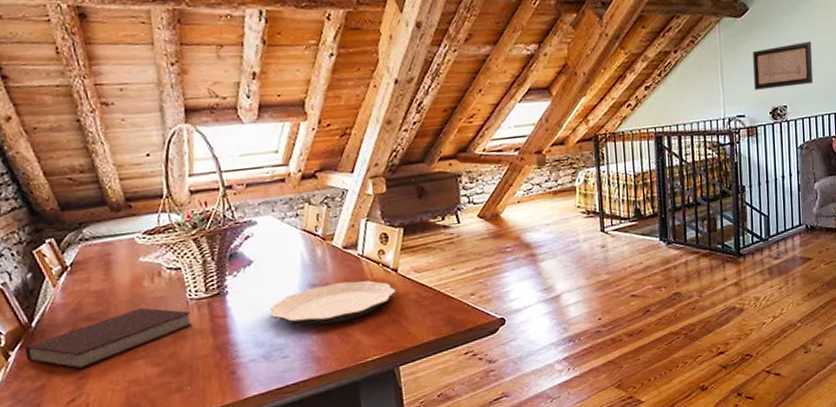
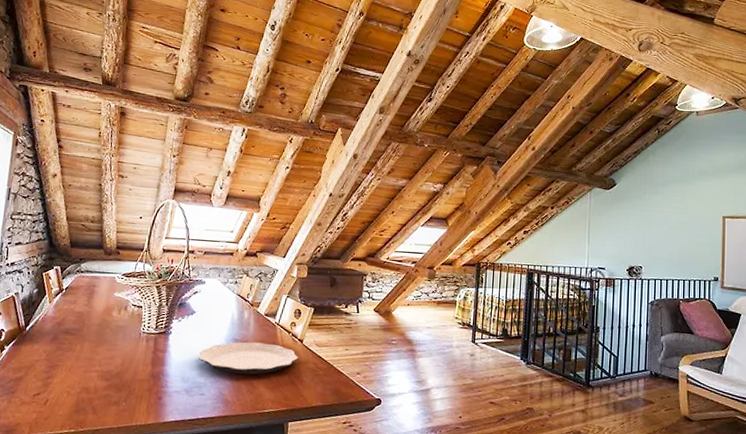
notebook: present [24,307,193,370] -> none [15,331,141,371]
wall art: present [753,41,814,90] -> none [616,217,668,252]

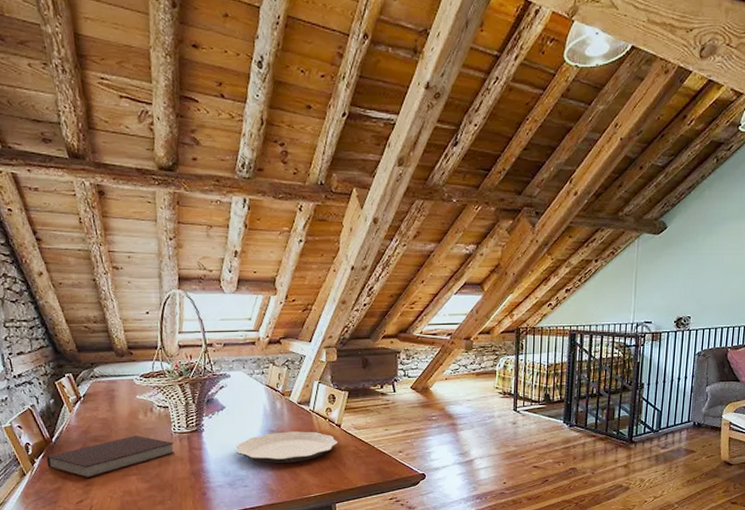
notebook: none [15,331,141,371] -> present [46,435,175,479]

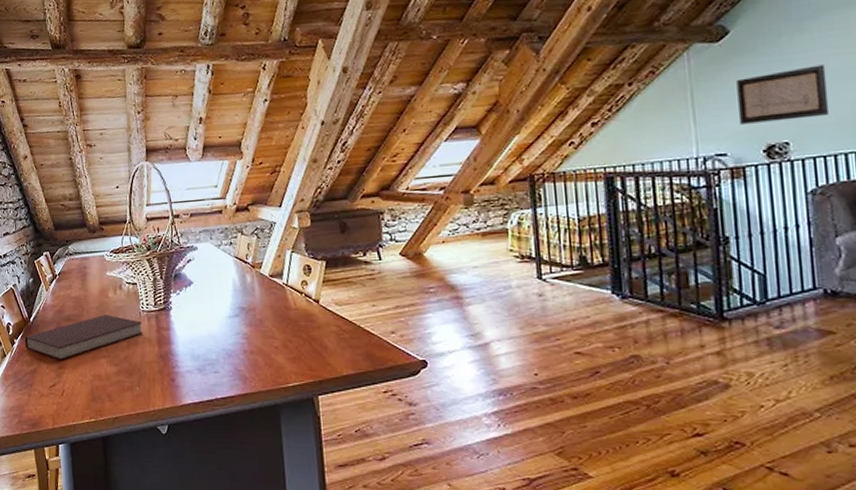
plate: present [237,431,338,463] -> none [205,308,317,346]
wall art: none [664,260,721,300] -> present [736,64,830,124]

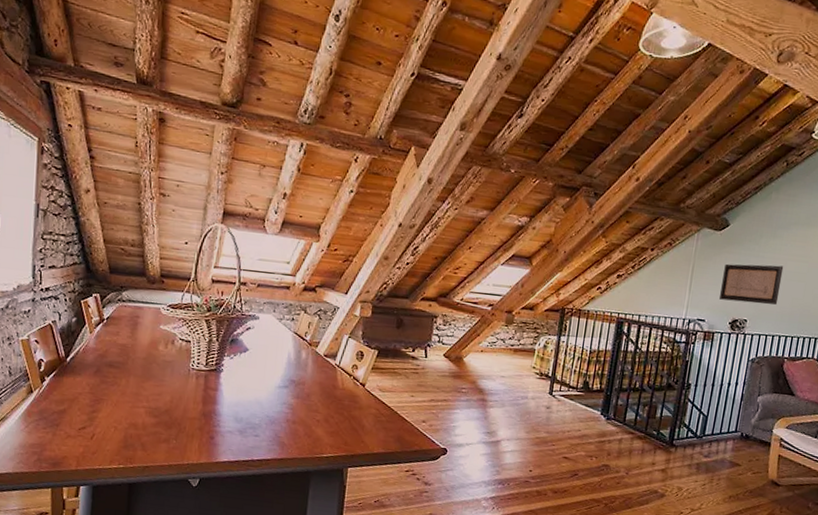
notebook: present [24,314,144,361] -> none [57,365,191,405]

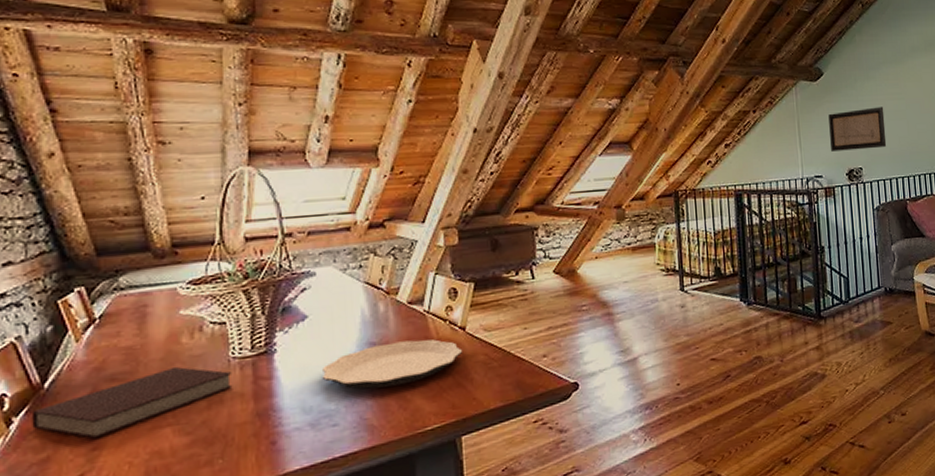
notebook: none [57,365,191,405] -> present [31,366,233,440]
plate: none [253,383,359,418] -> present [323,339,462,389]

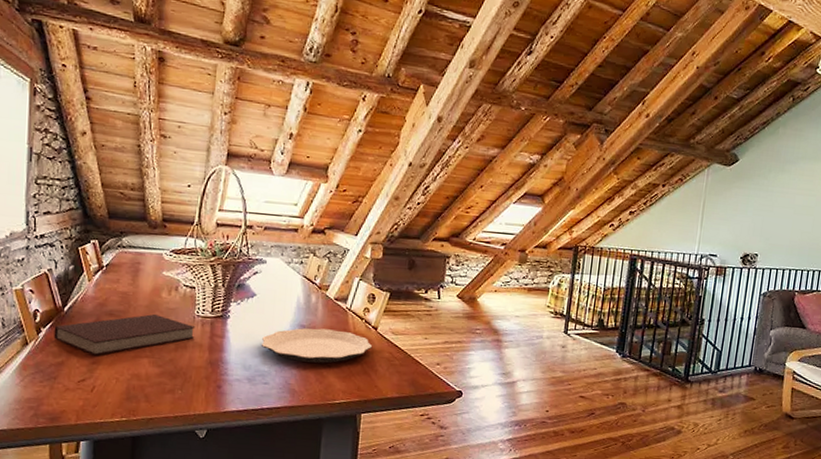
wall art: present [828,106,887,151] -> none [731,198,793,239]

